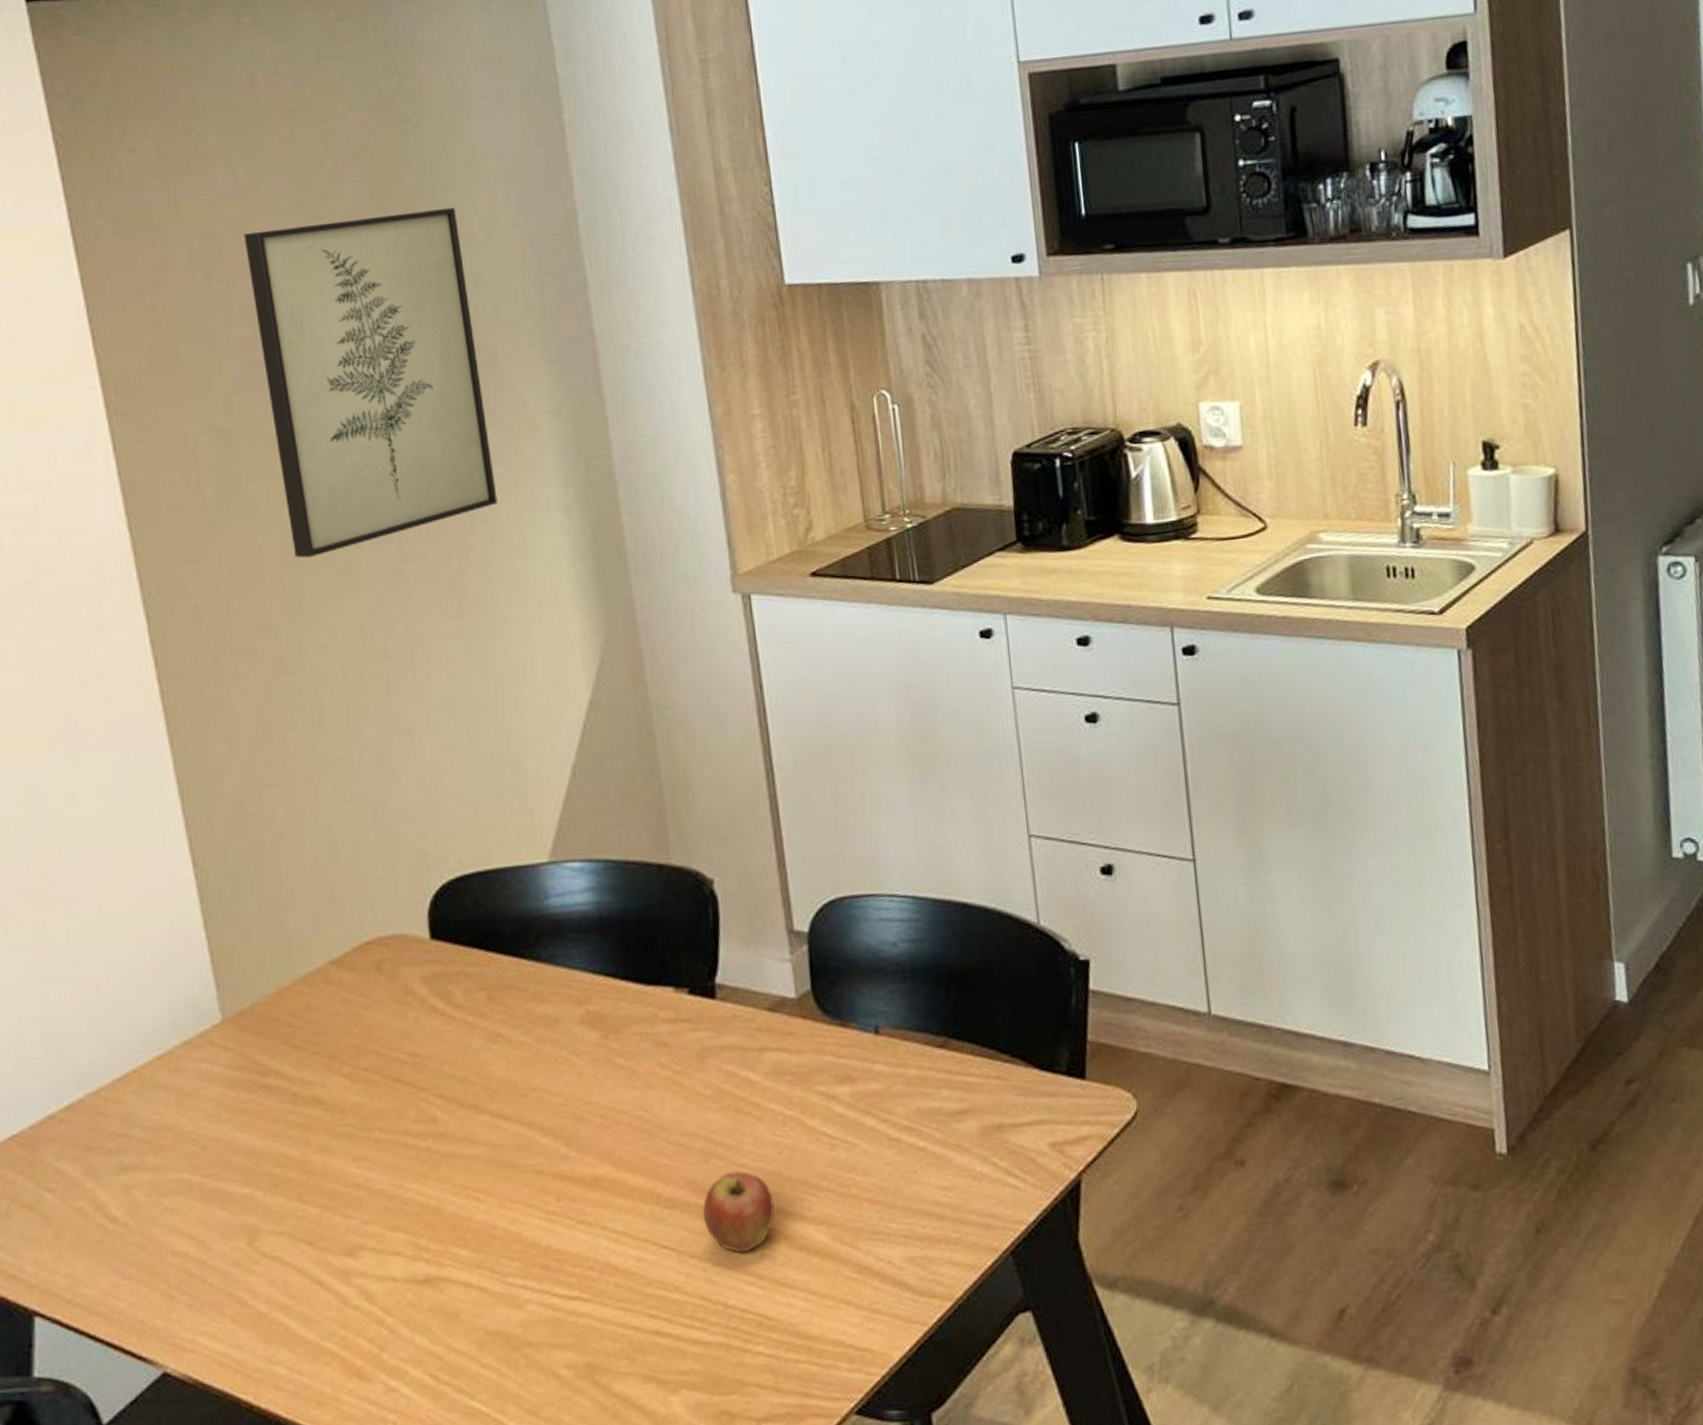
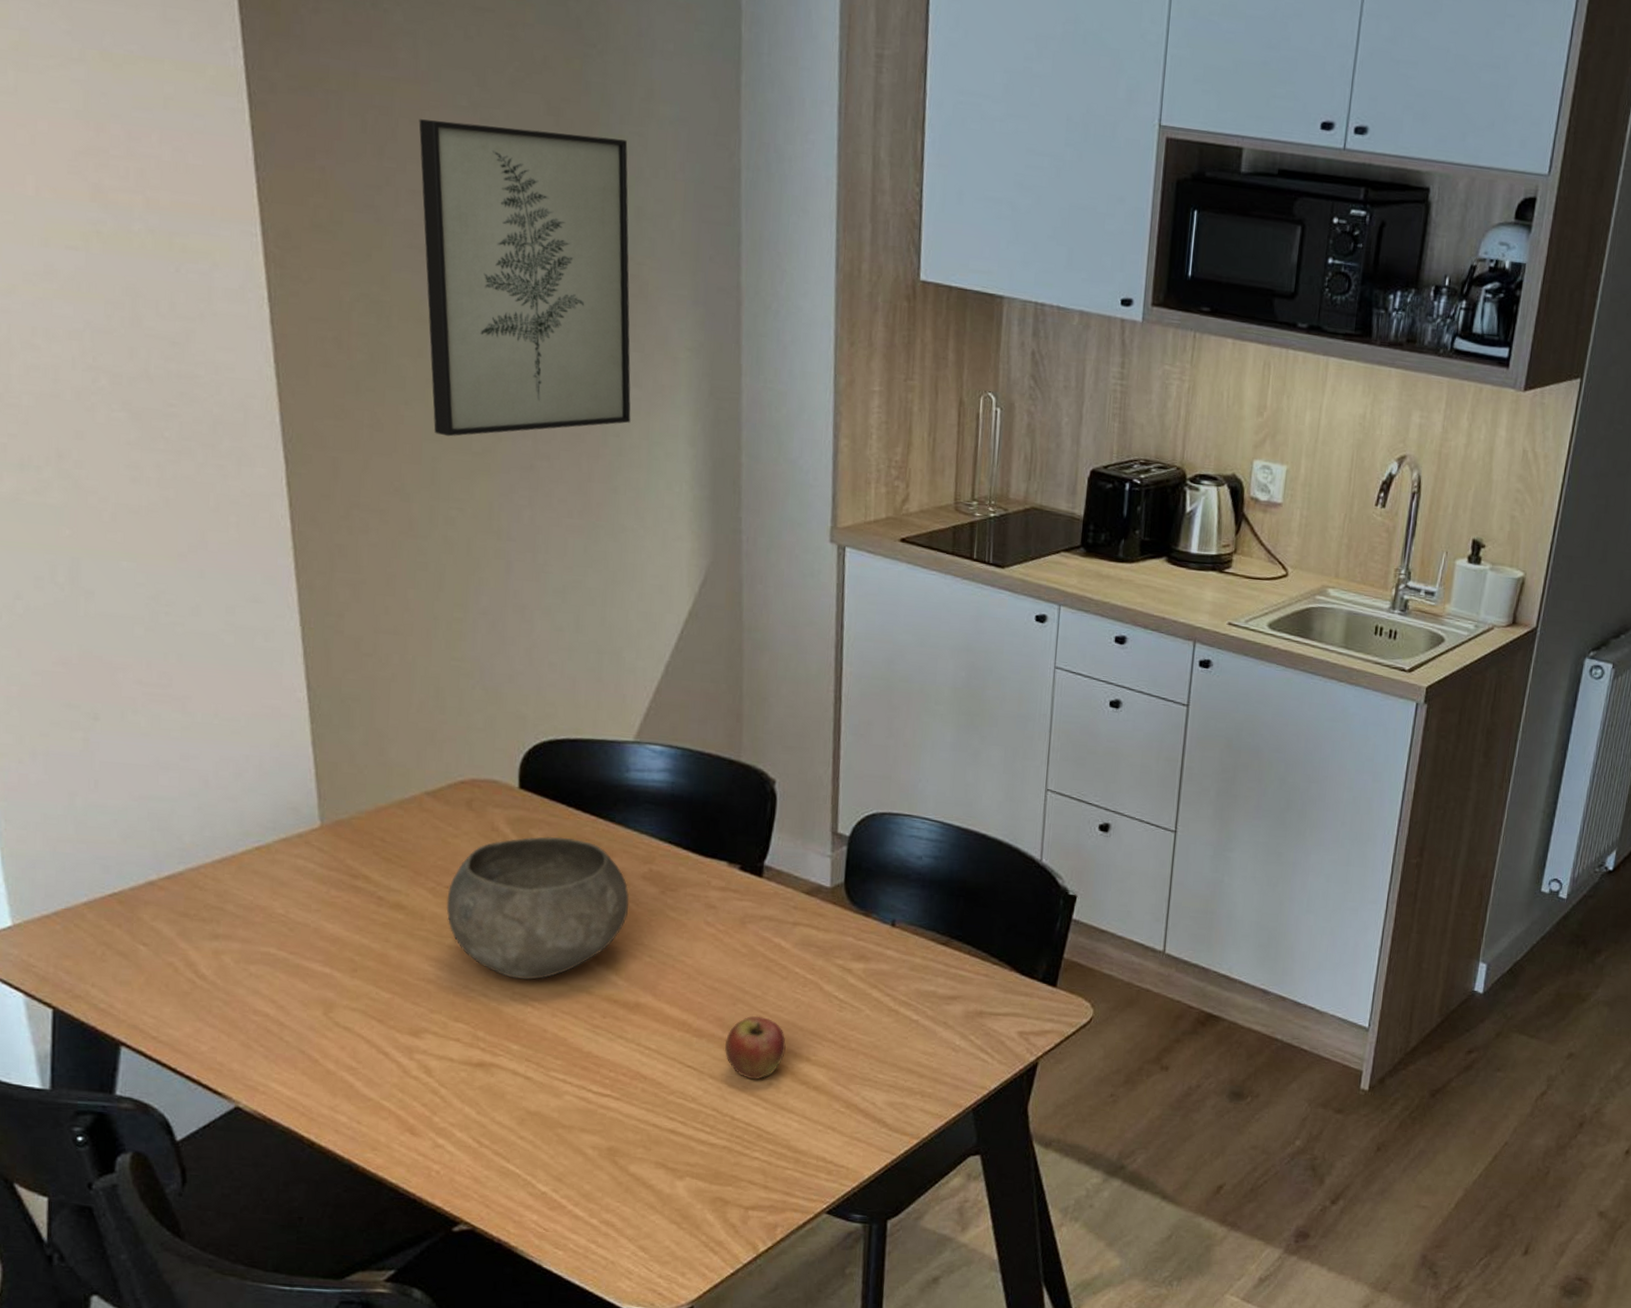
bowl: none [367,988,570,1168] -> present [446,836,629,980]

